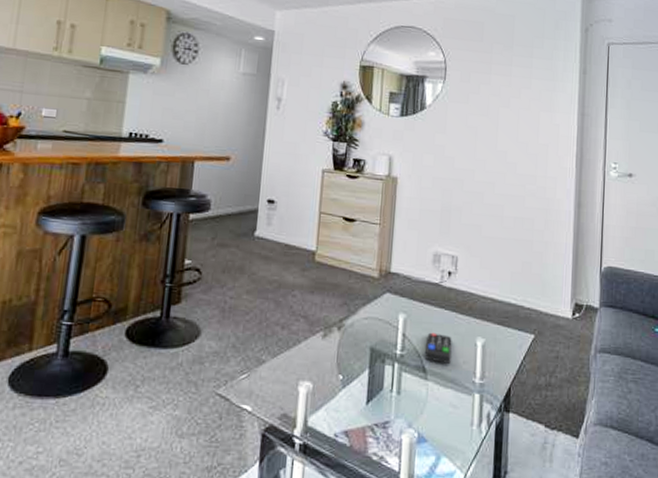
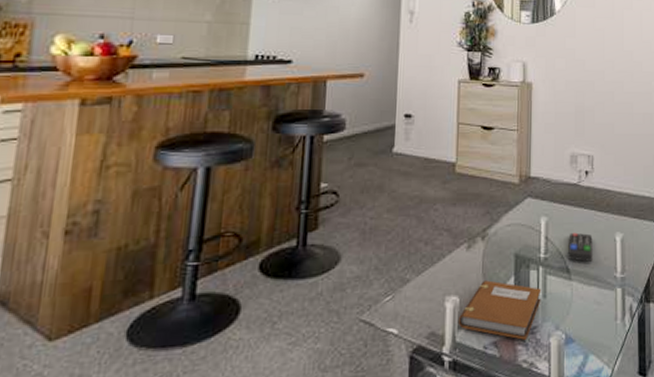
notebook: none [310,370,396,433] -> present [458,280,541,340]

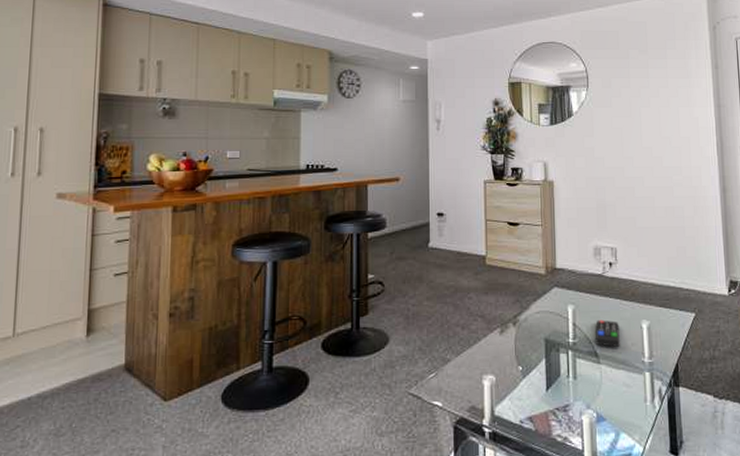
notebook: present [458,280,541,340] -> none [495,362,572,416]

